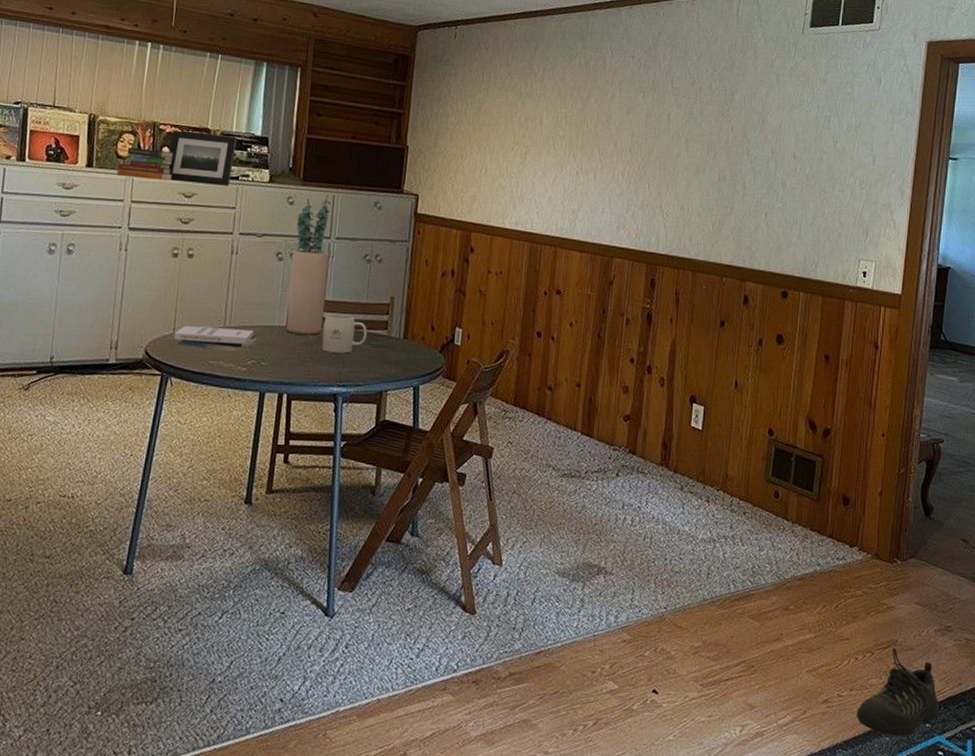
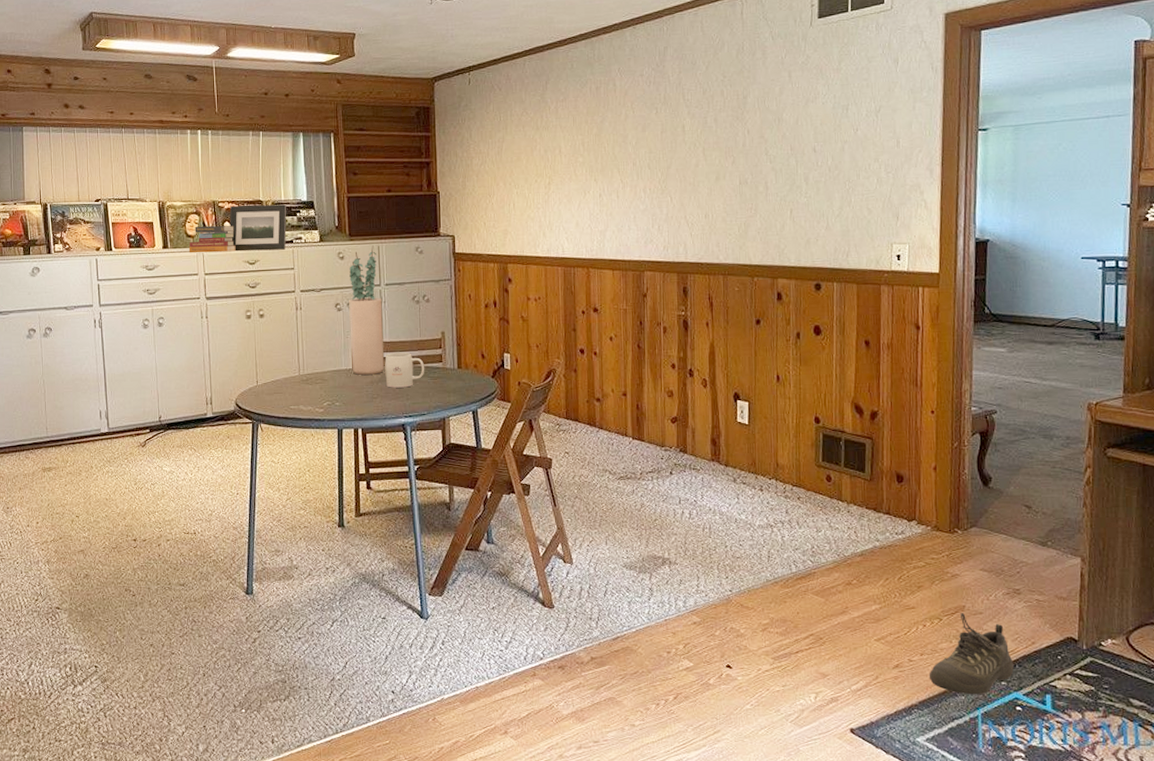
books: present [174,325,257,351] -> none [258,376,329,396]

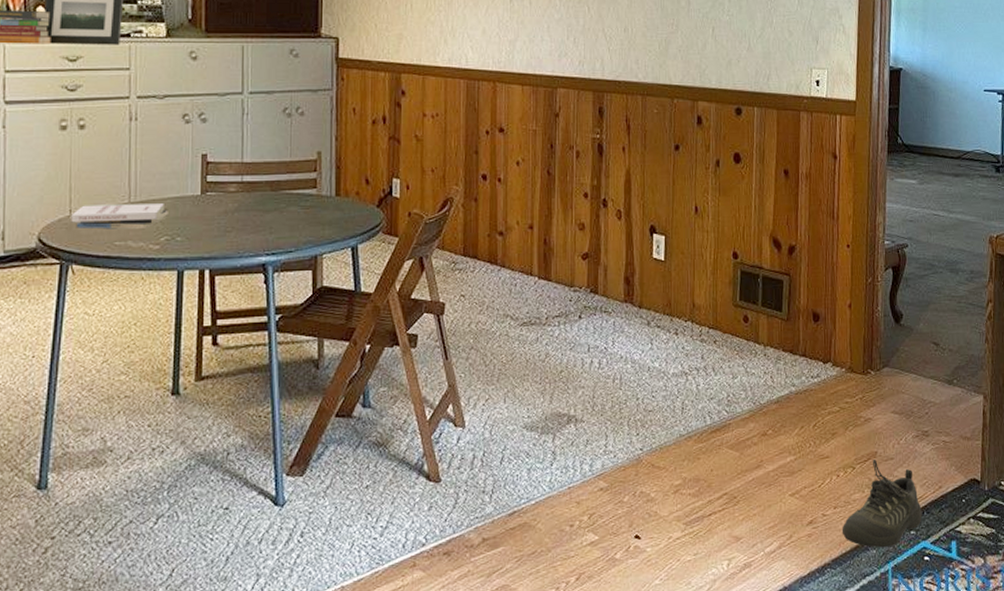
books: none [258,376,329,396] -> present [71,204,168,229]
vase: present [349,245,384,375] -> none [200,45,244,203]
mug: present [385,352,425,388] -> none [243,175,295,219]

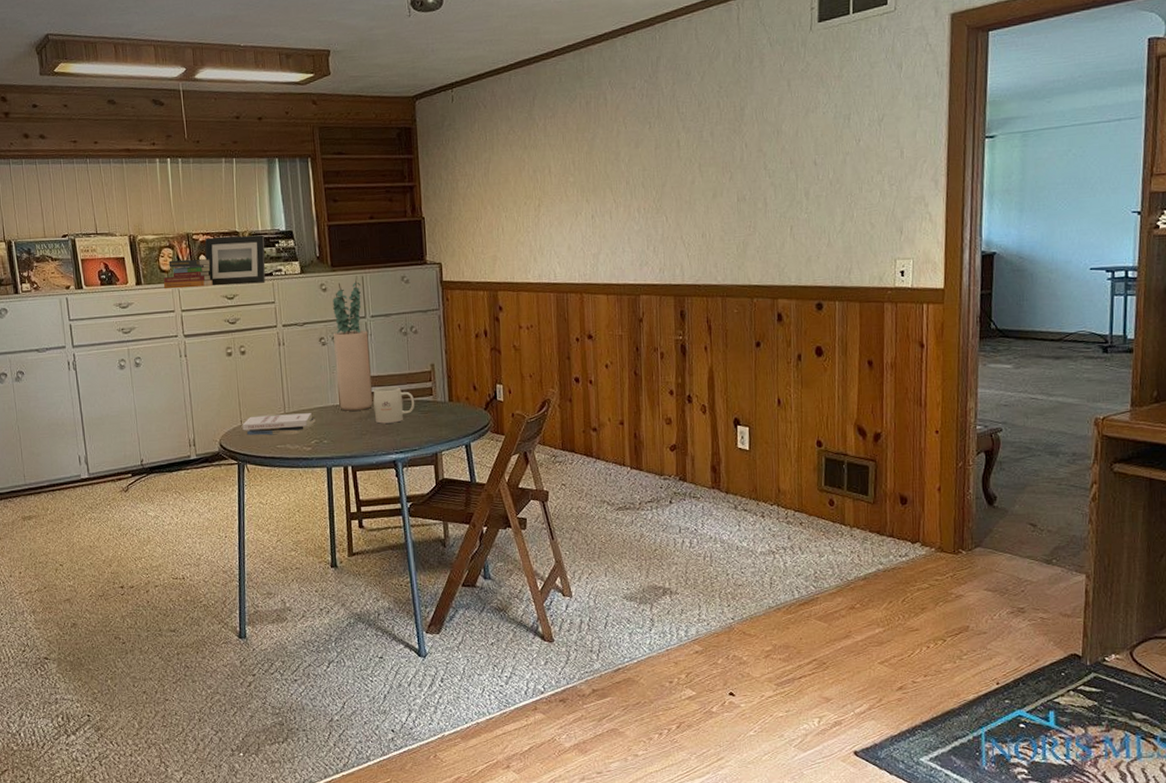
vase: none [200,45,244,203] -> present [333,276,372,411]
mug: none [243,175,295,219] -> present [373,386,415,424]
shoe: present [841,459,922,548] -> none [932,633,1017,714]

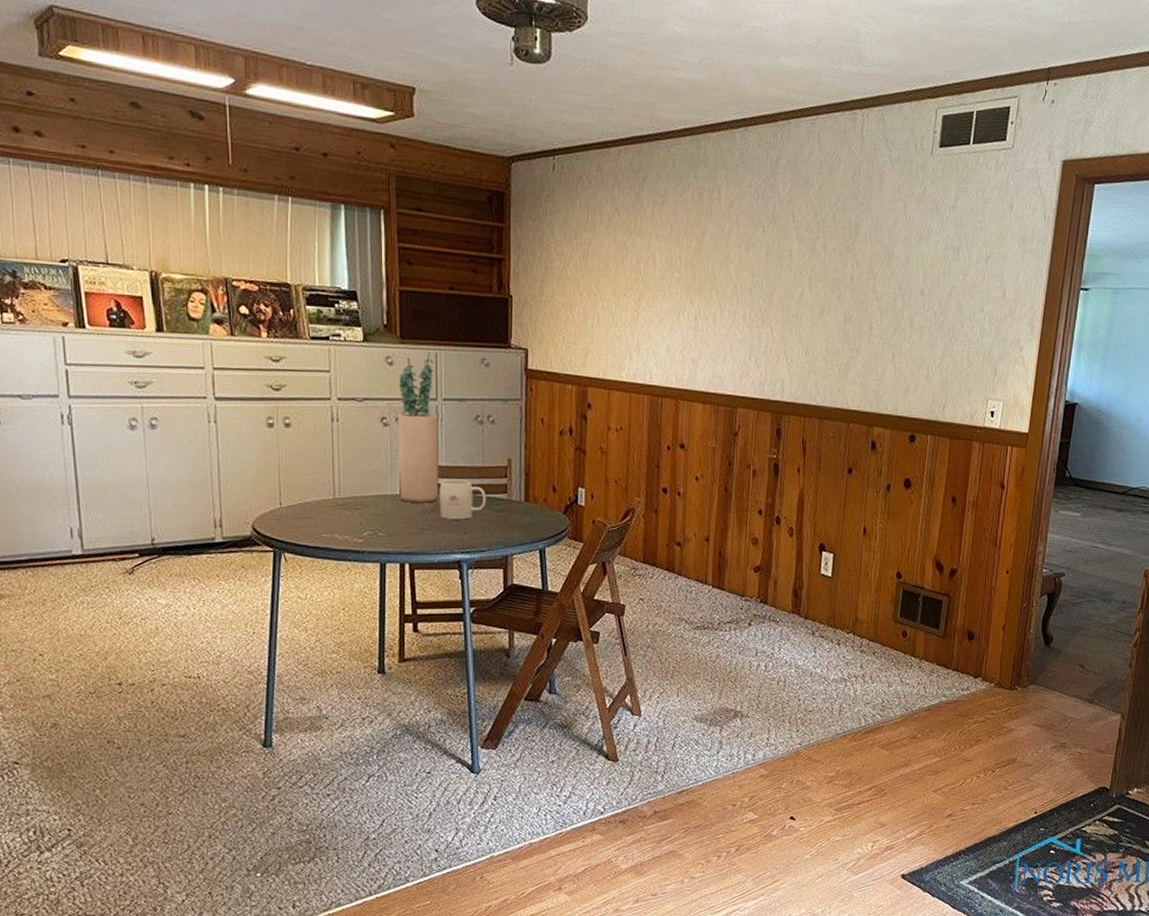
books: present [163,259,213,289] -> none [191,307,255,344]
picture frame: present [204,235,266,286] -> none [247,286,322,347]
books: present [242,413,316,435] -> none [281,499,370,523]

